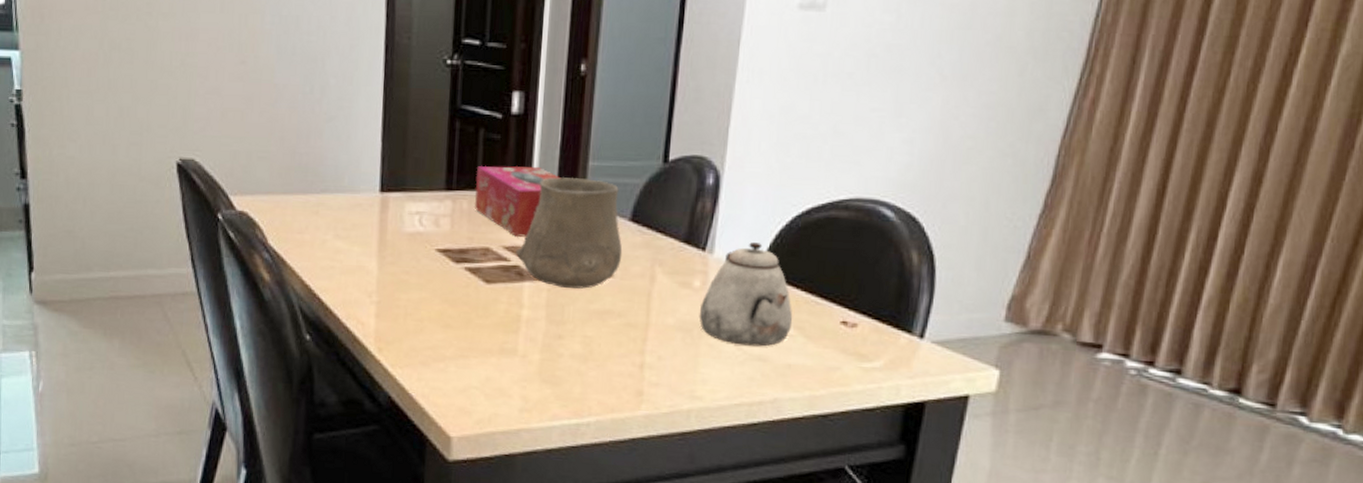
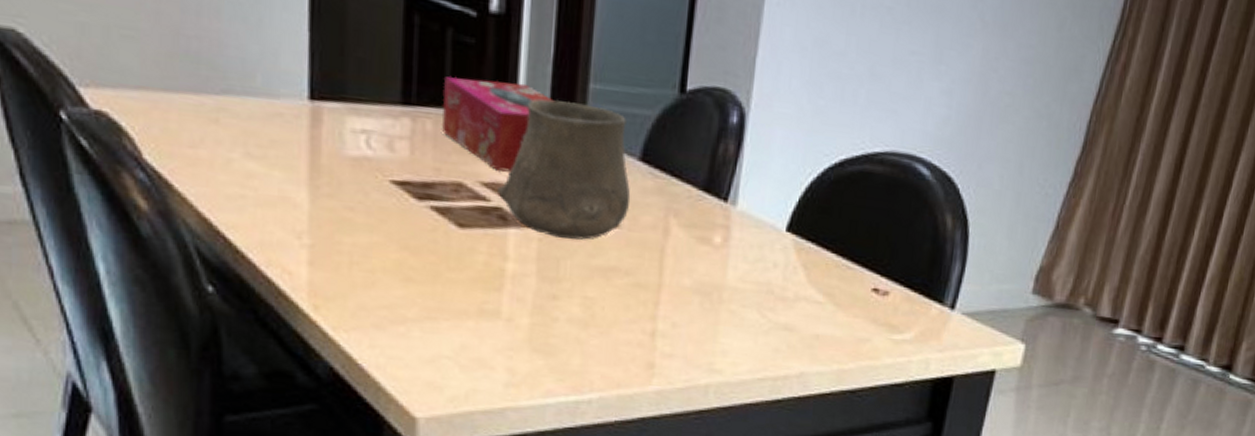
teapot: present [699,242,793,347] -> none [719,195,823,314]

